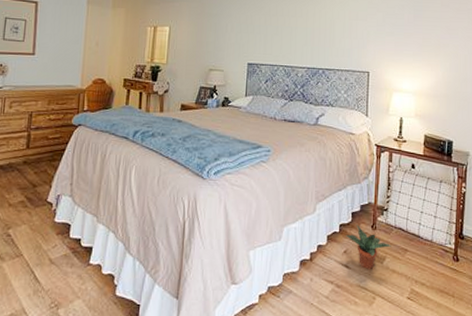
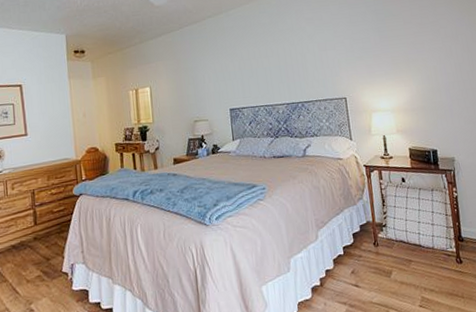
potted plant: present [346,224,391,269] -> none [351,244,396,285]

